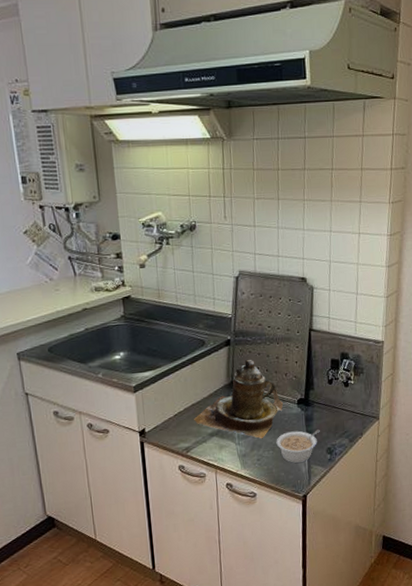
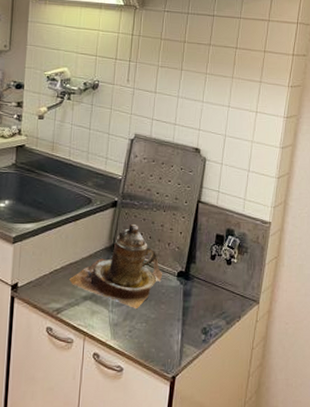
legume: present [276,429,320,463] -> none [150,305,197,340]

